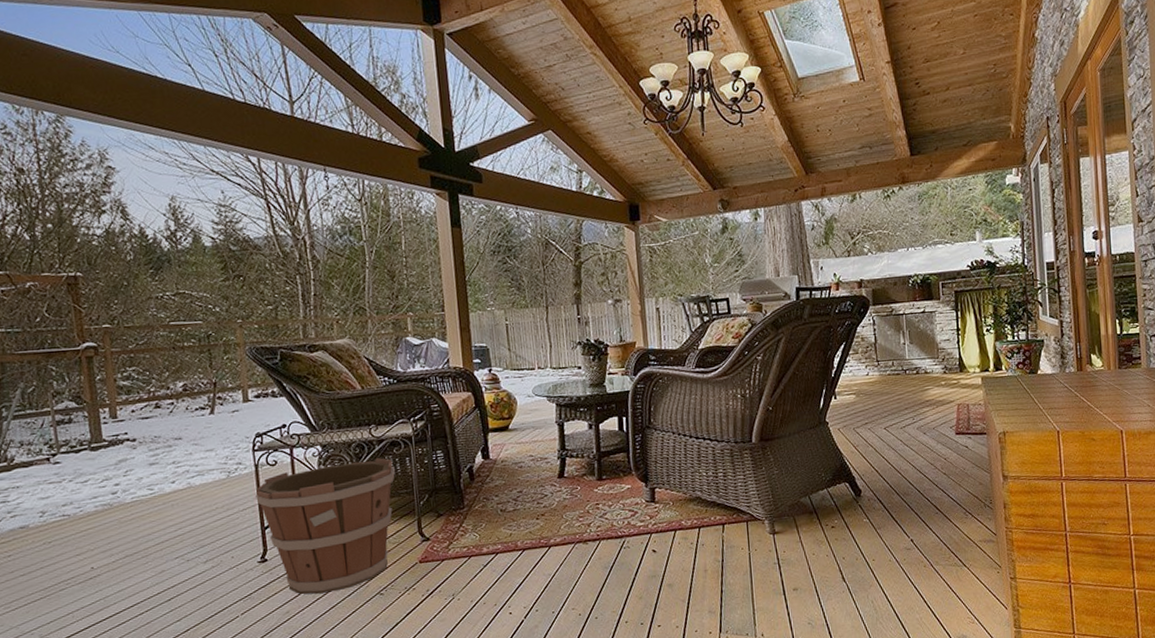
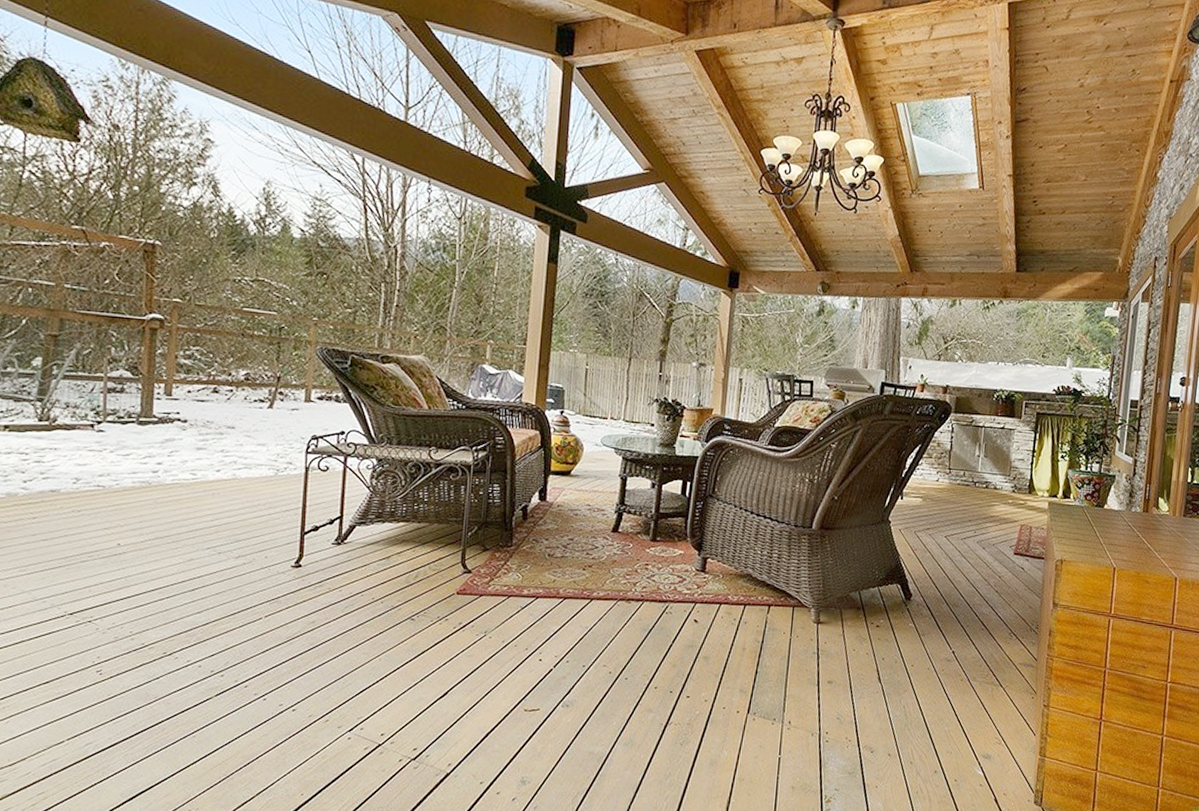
wooden bucket: present [255,458,396,595] -> none [301,480,449,609]

